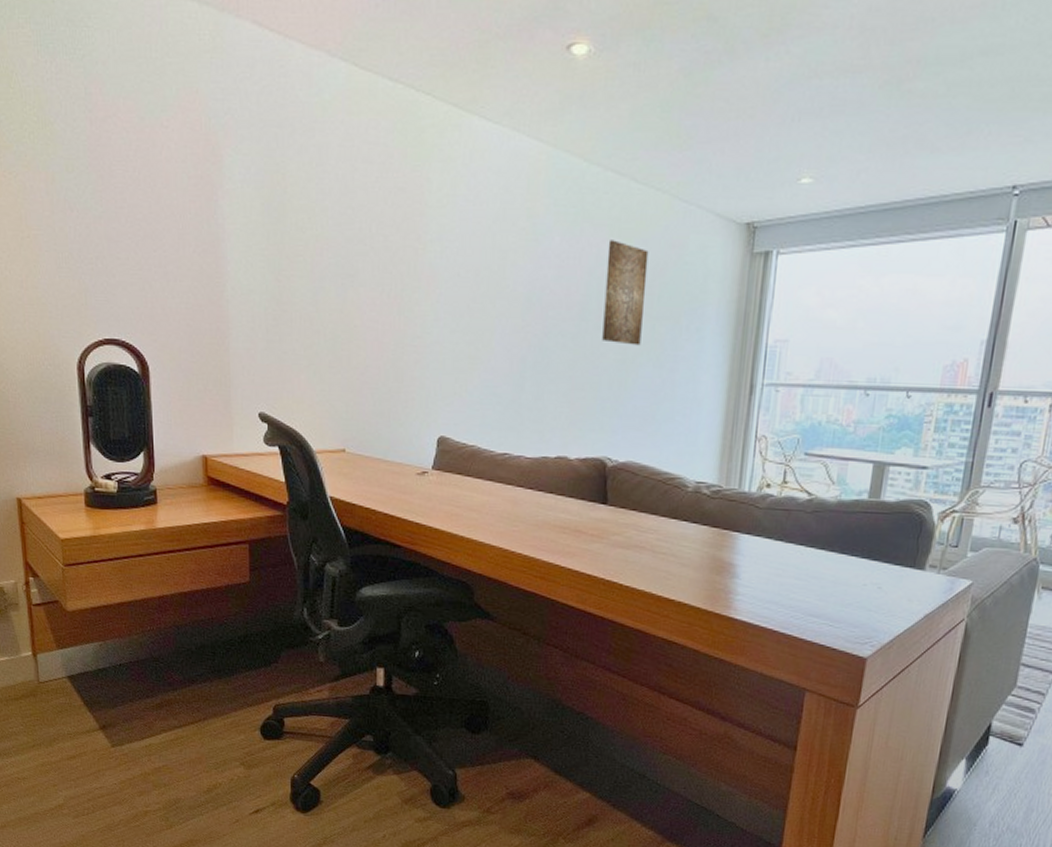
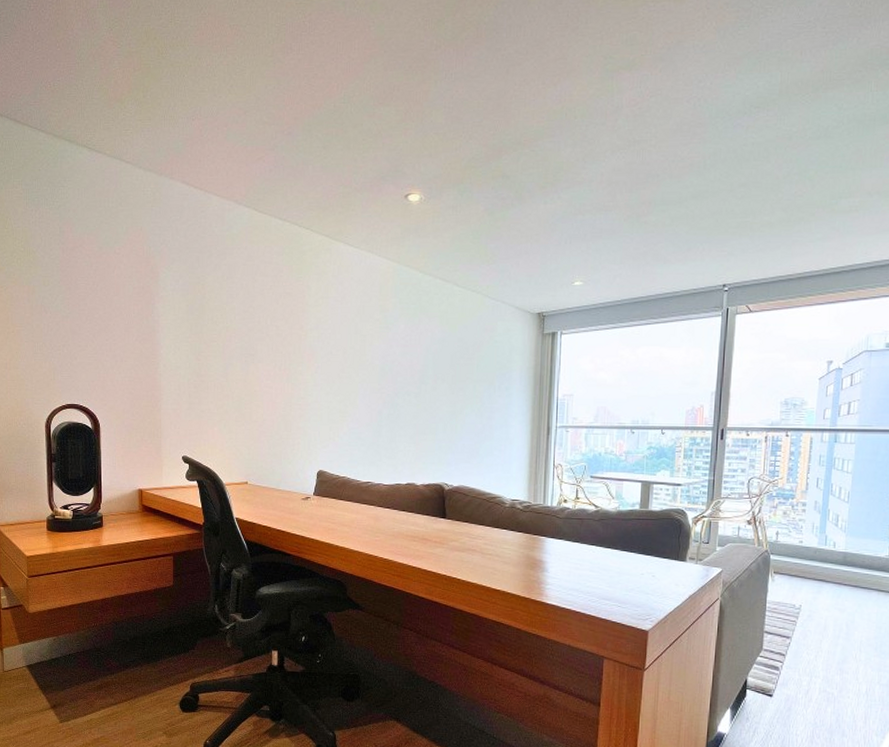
wall art: present [602,240,649,346] -> none [438,326,469,401]

